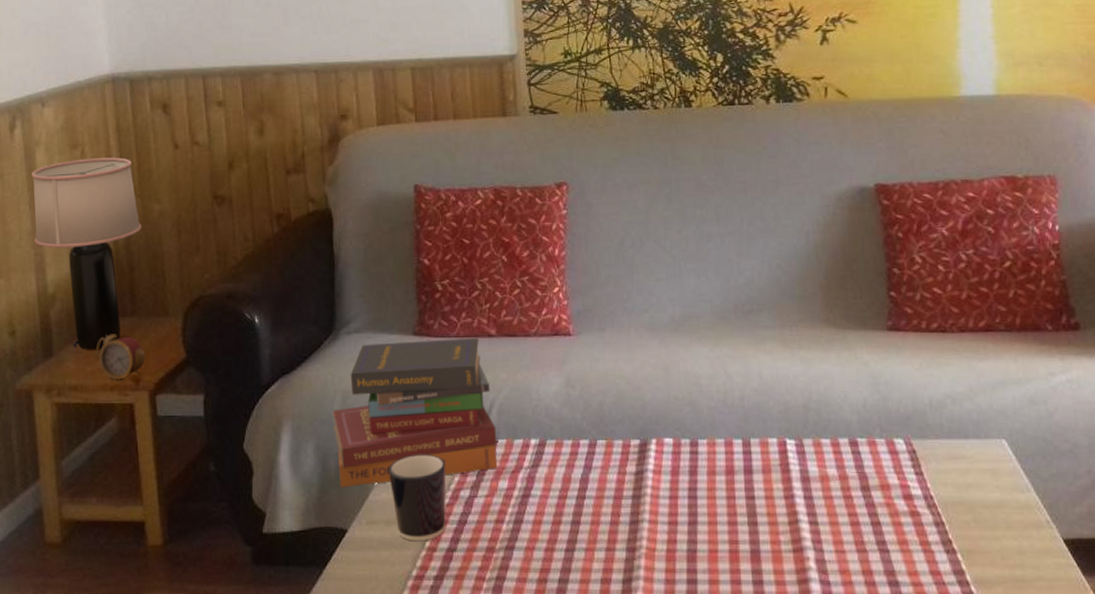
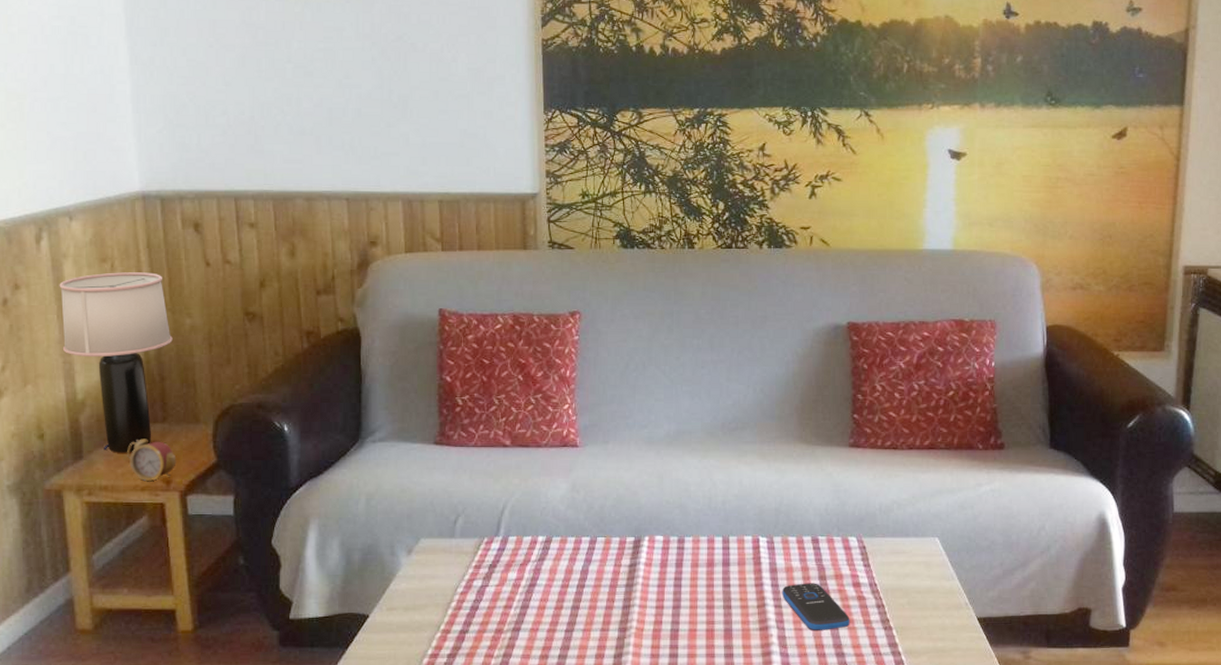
books: present [332,337,498,488] -> none [357,447,508,579]
mug: present [389,454,446,542] -> none [409,549,461,625]
mobile phone: none [817,495,903,555] -> present [782,583,850,632]

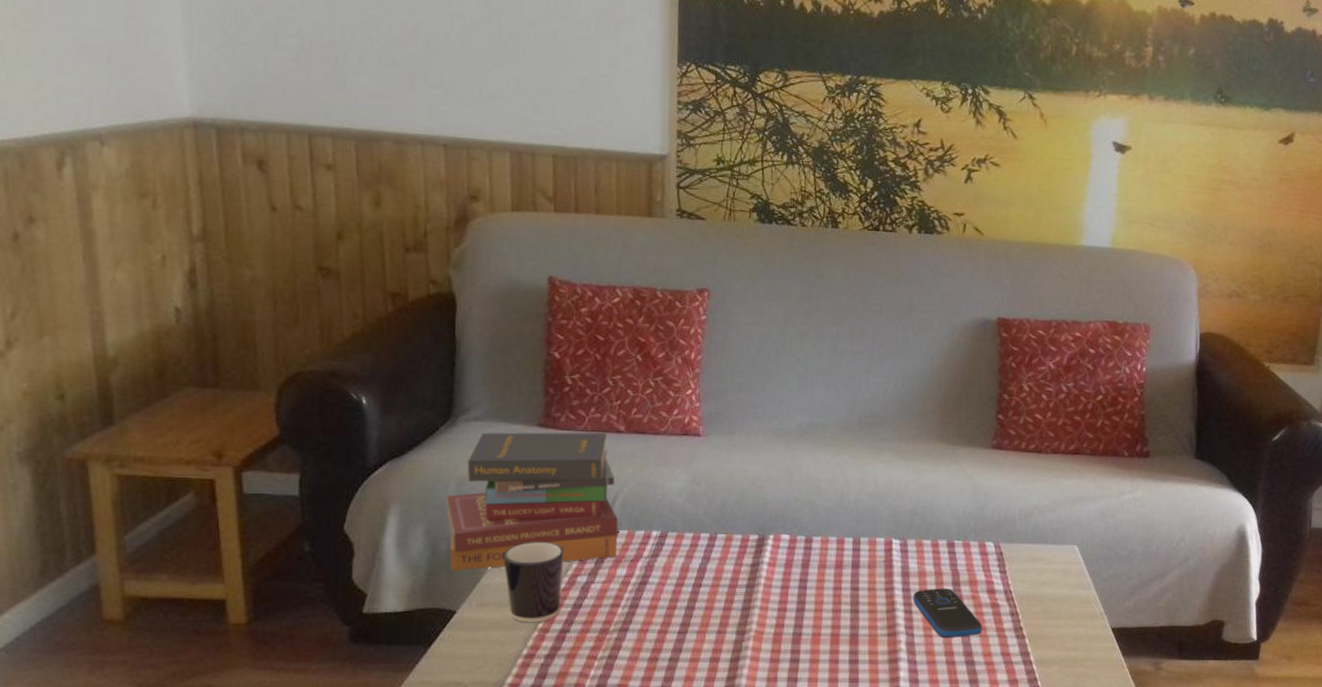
table lamp: present [59,272,173,453] -> none [86,210,229,421]
alarm clock: present [127,439,177,481] -> none [169,405,231,453]
books: none [357,447,508,579] -> present [446,432,619,572]
mug: none [409,549,461,625] -> present [504,541,565,623]

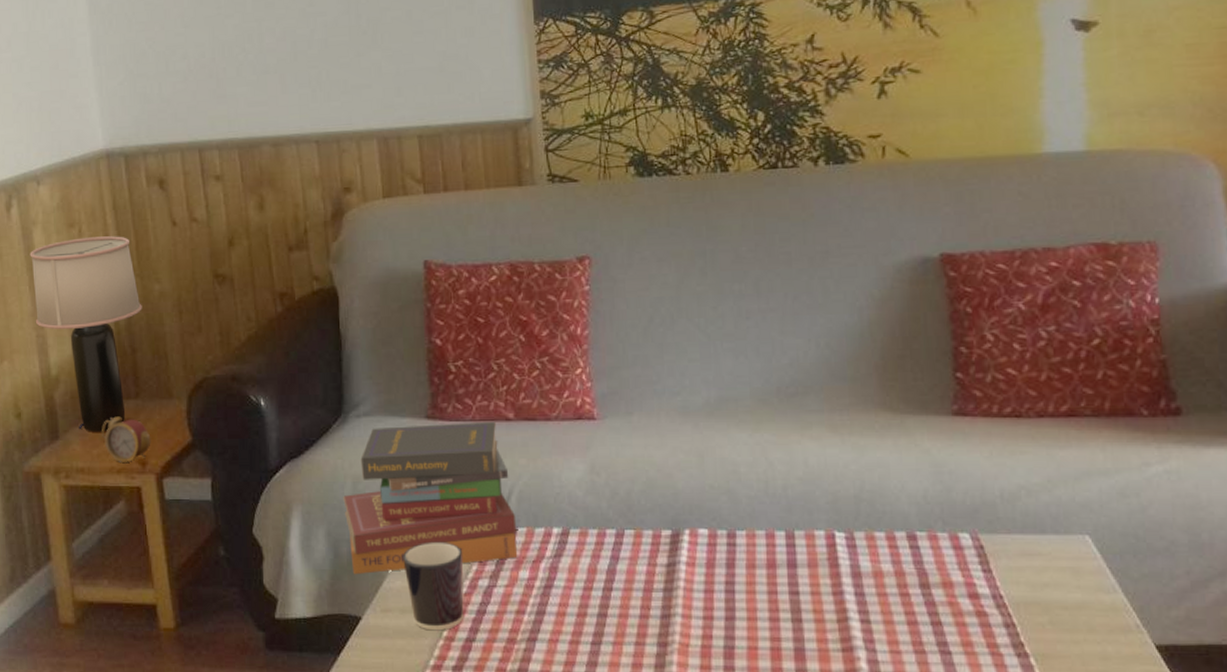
table lamp: none [86,210,229,421] -> present [30,236,142,432]
alarm clock: none [169,405,231,453] -> present [102,416,151,462]
mobile phone: present [913,588,982,639] -> none [870,592,968,656]

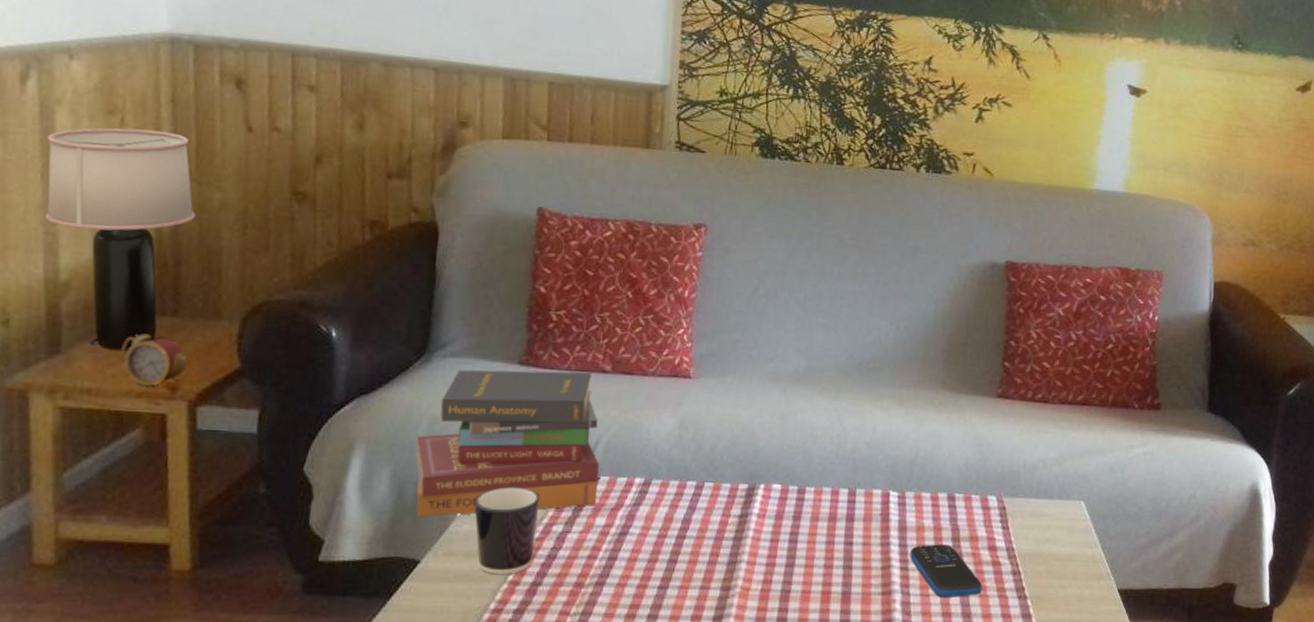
mobile phone: none [870,592,968,656] -> present [910,544,982,598]

